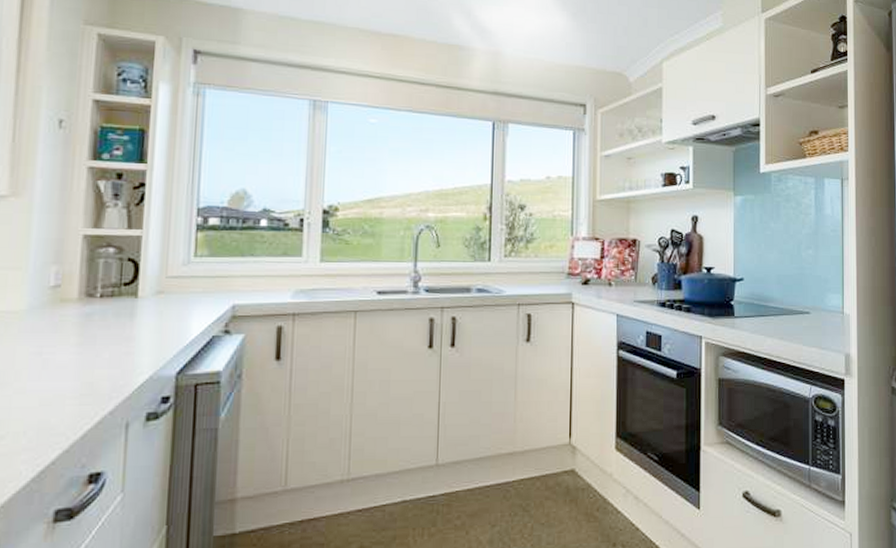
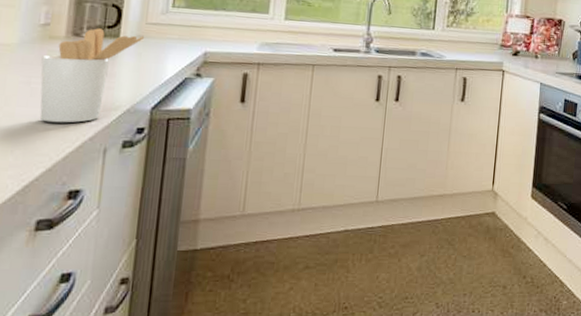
utensil holder: none [52,286,166,397] -> present [39,28,145,123]

